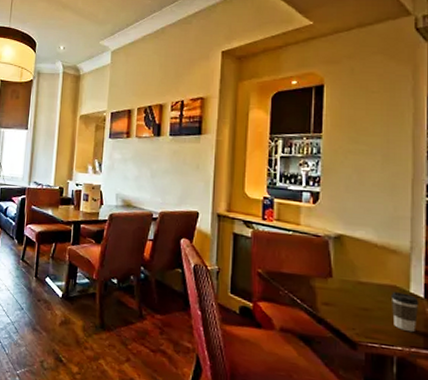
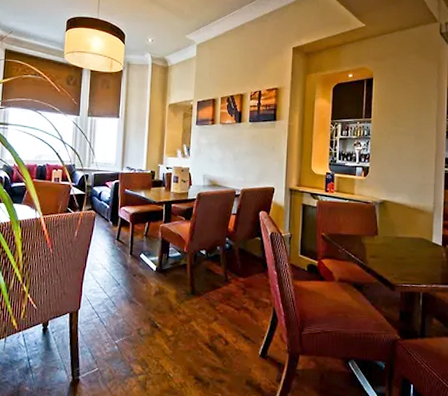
coffee cup: present [390,292,419,333] -> none [419,243,439,273]

